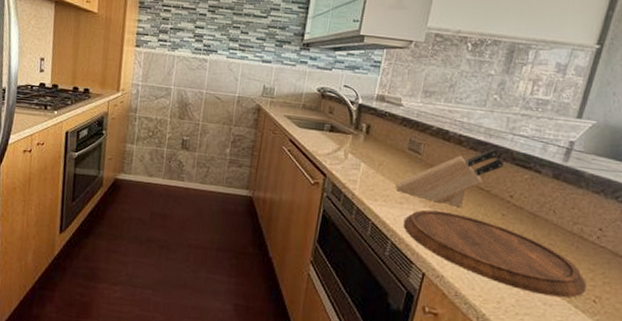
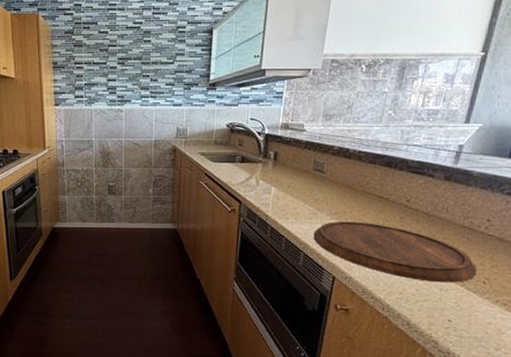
knife block: present [395,148,503,207] -> none [304,159,400,216]

